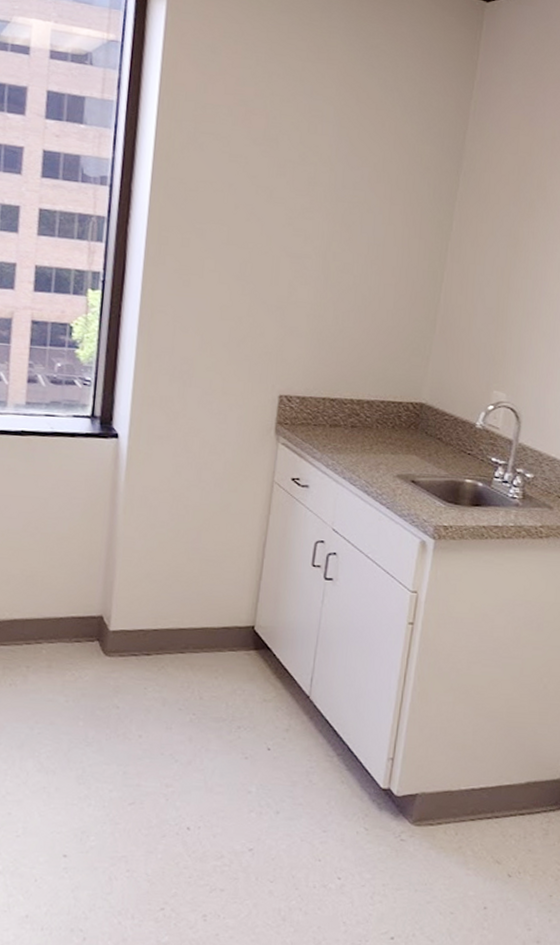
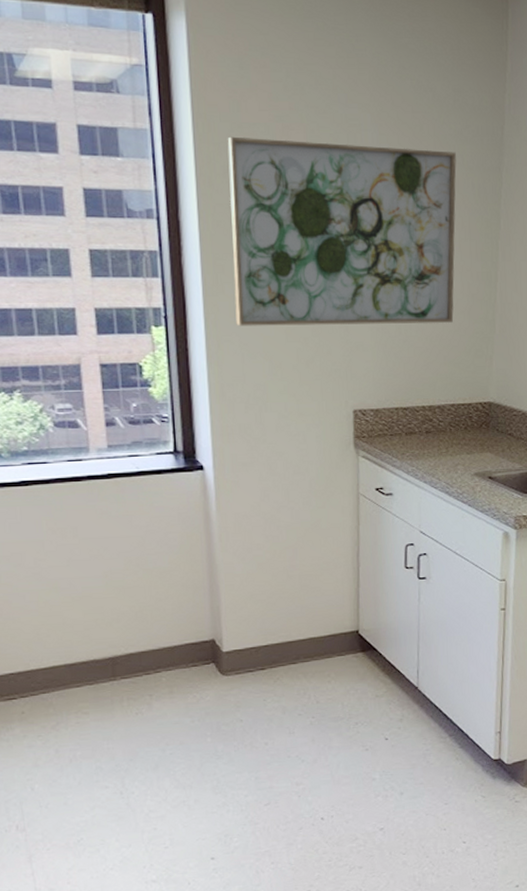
wall art: none [172,115,415,318] -> present [227,136,456,326]

